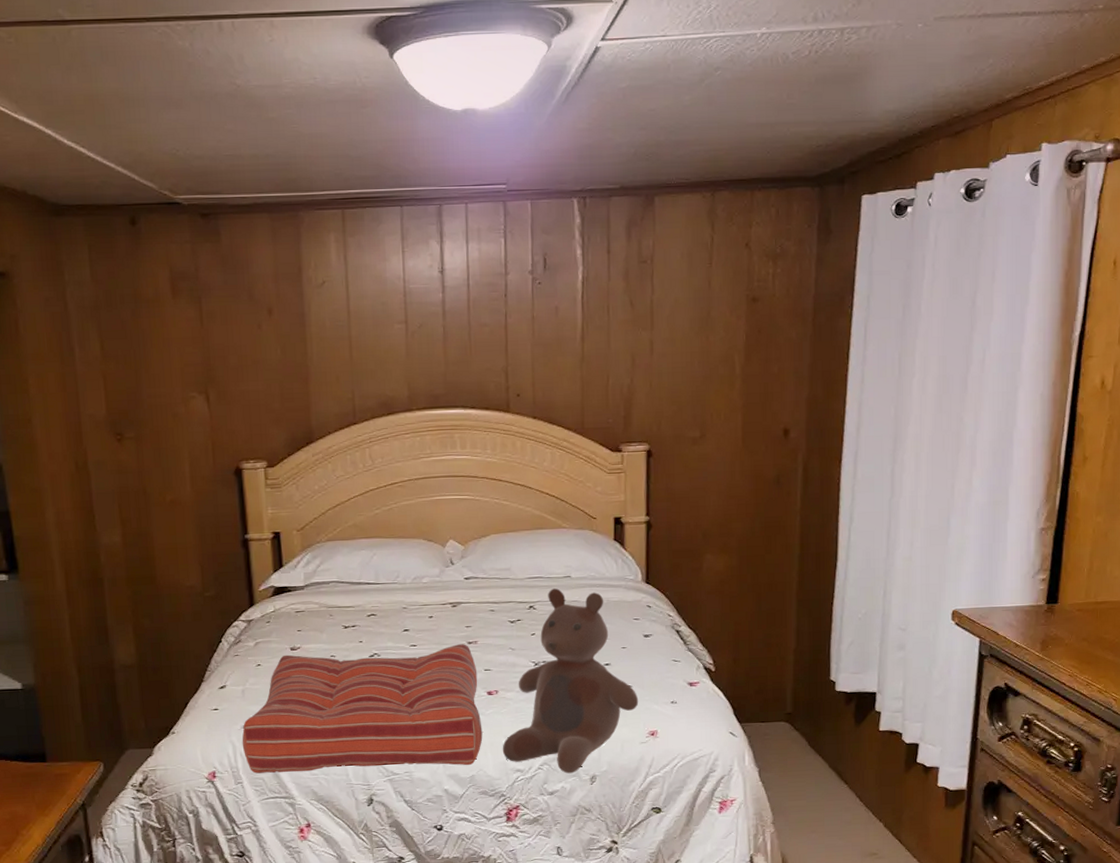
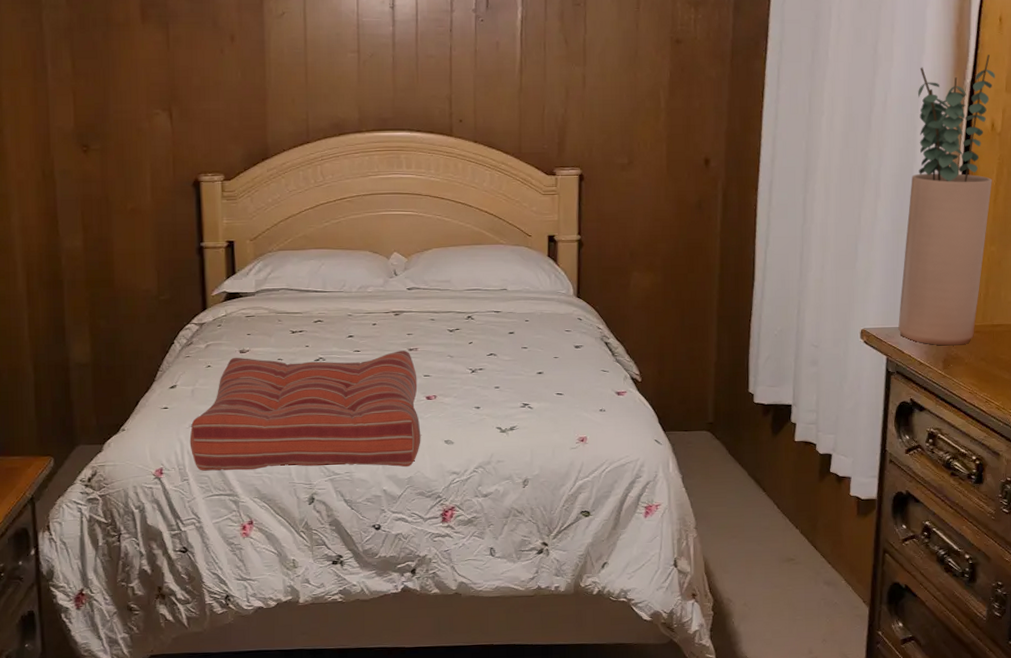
bear: present [502,588,639,774] -> none [439,300,570,477]
vase: none [993,303,1107,626] -> present [898,55,995,346]

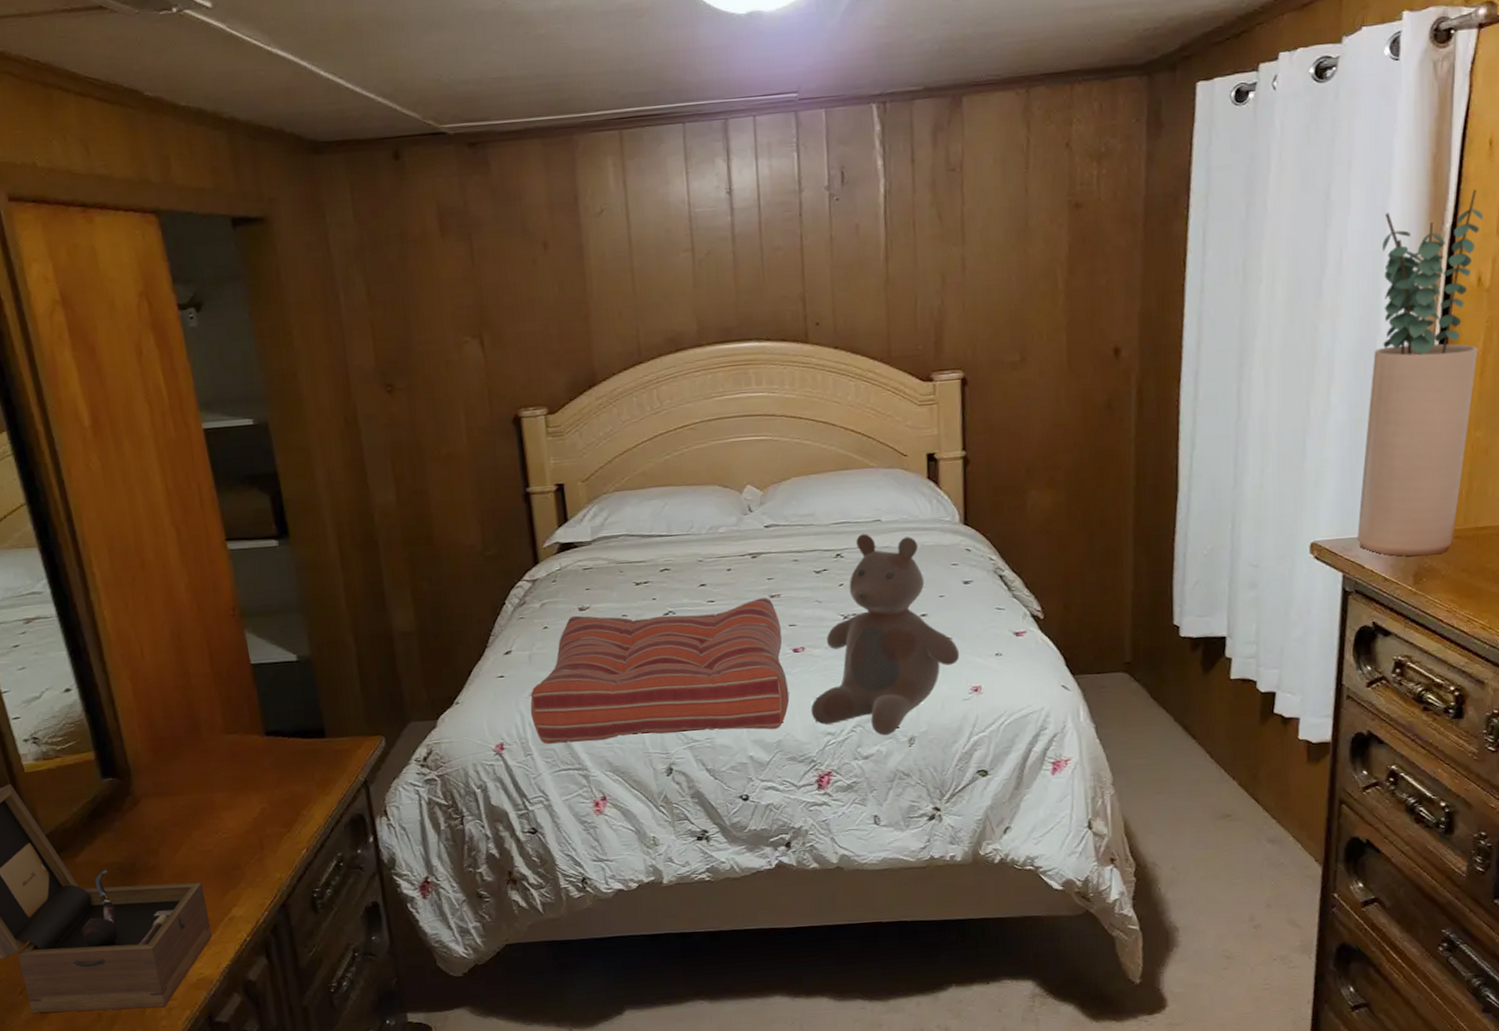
bear: none [439,300,570,477] -> present [811,534,960,736]

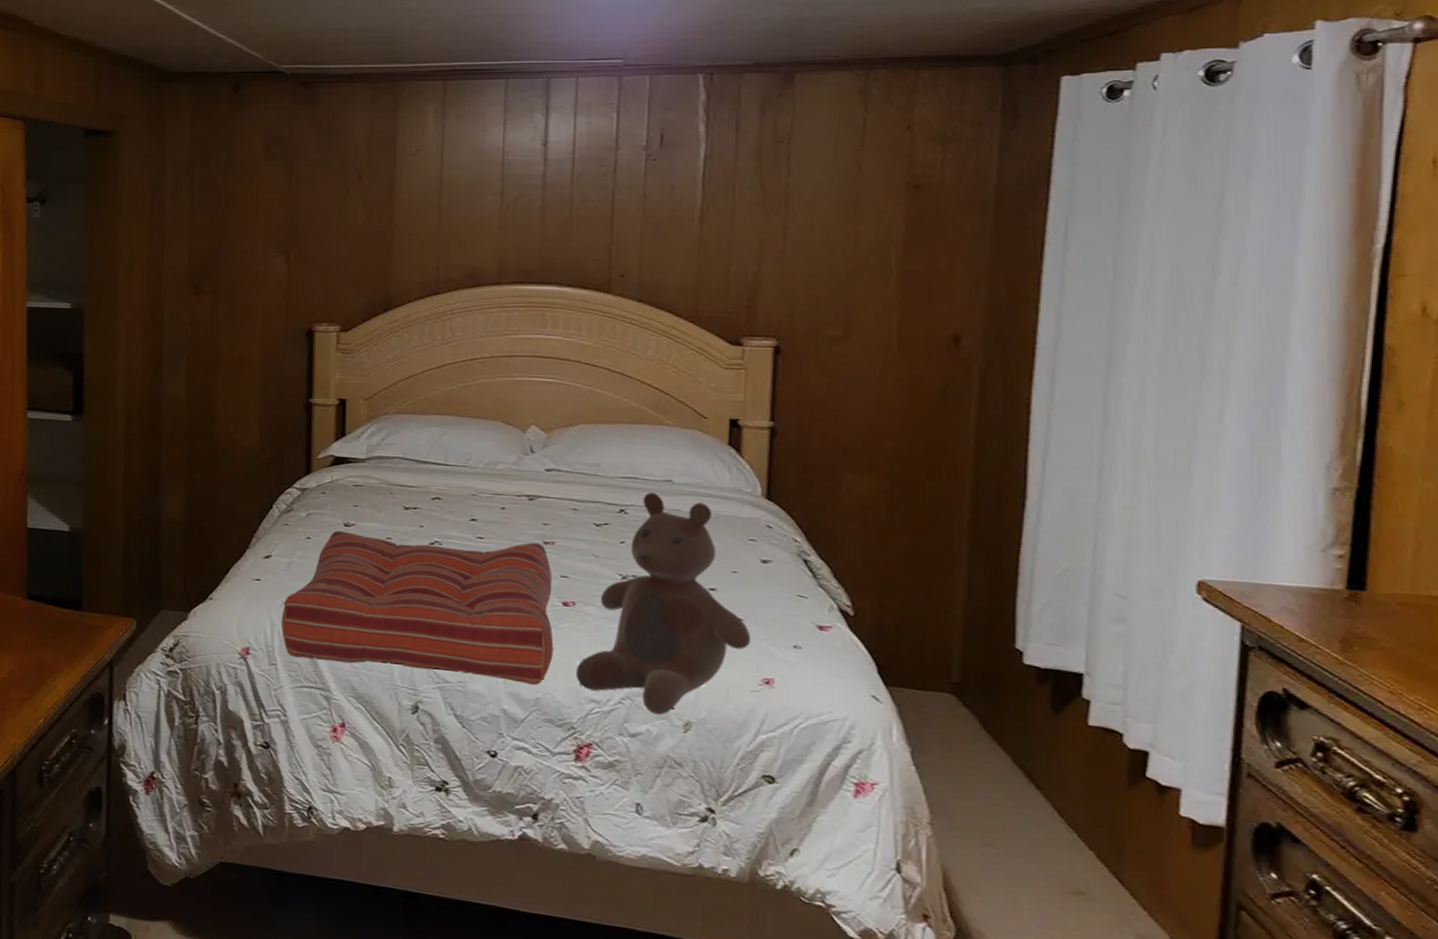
vase: present [1357,189,1483,557] -> none [1261,210,1427,621]

